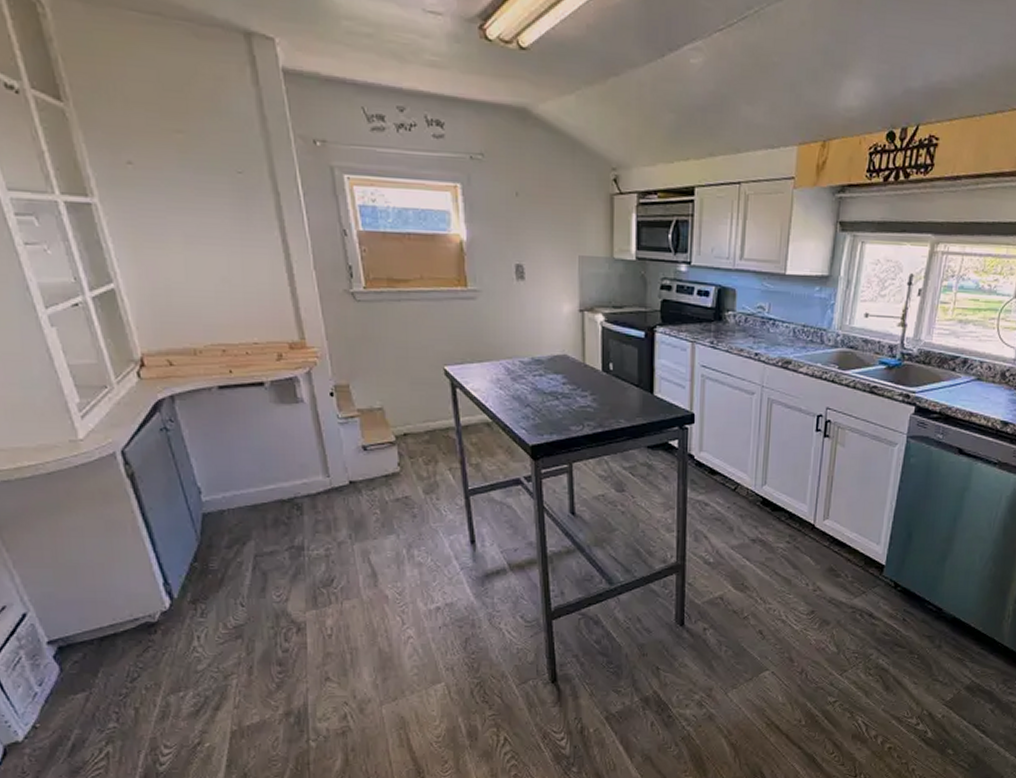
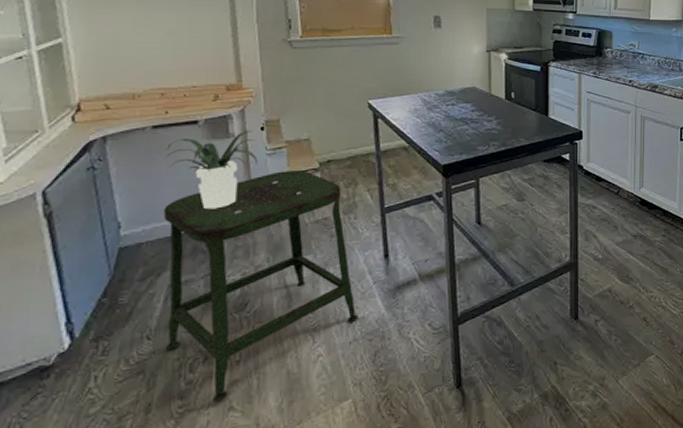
potted plant: none [235,395,331,480] -> present [166,130,259,210]
stool: none [241,443,447,672] -> present [163,170,358,403]

